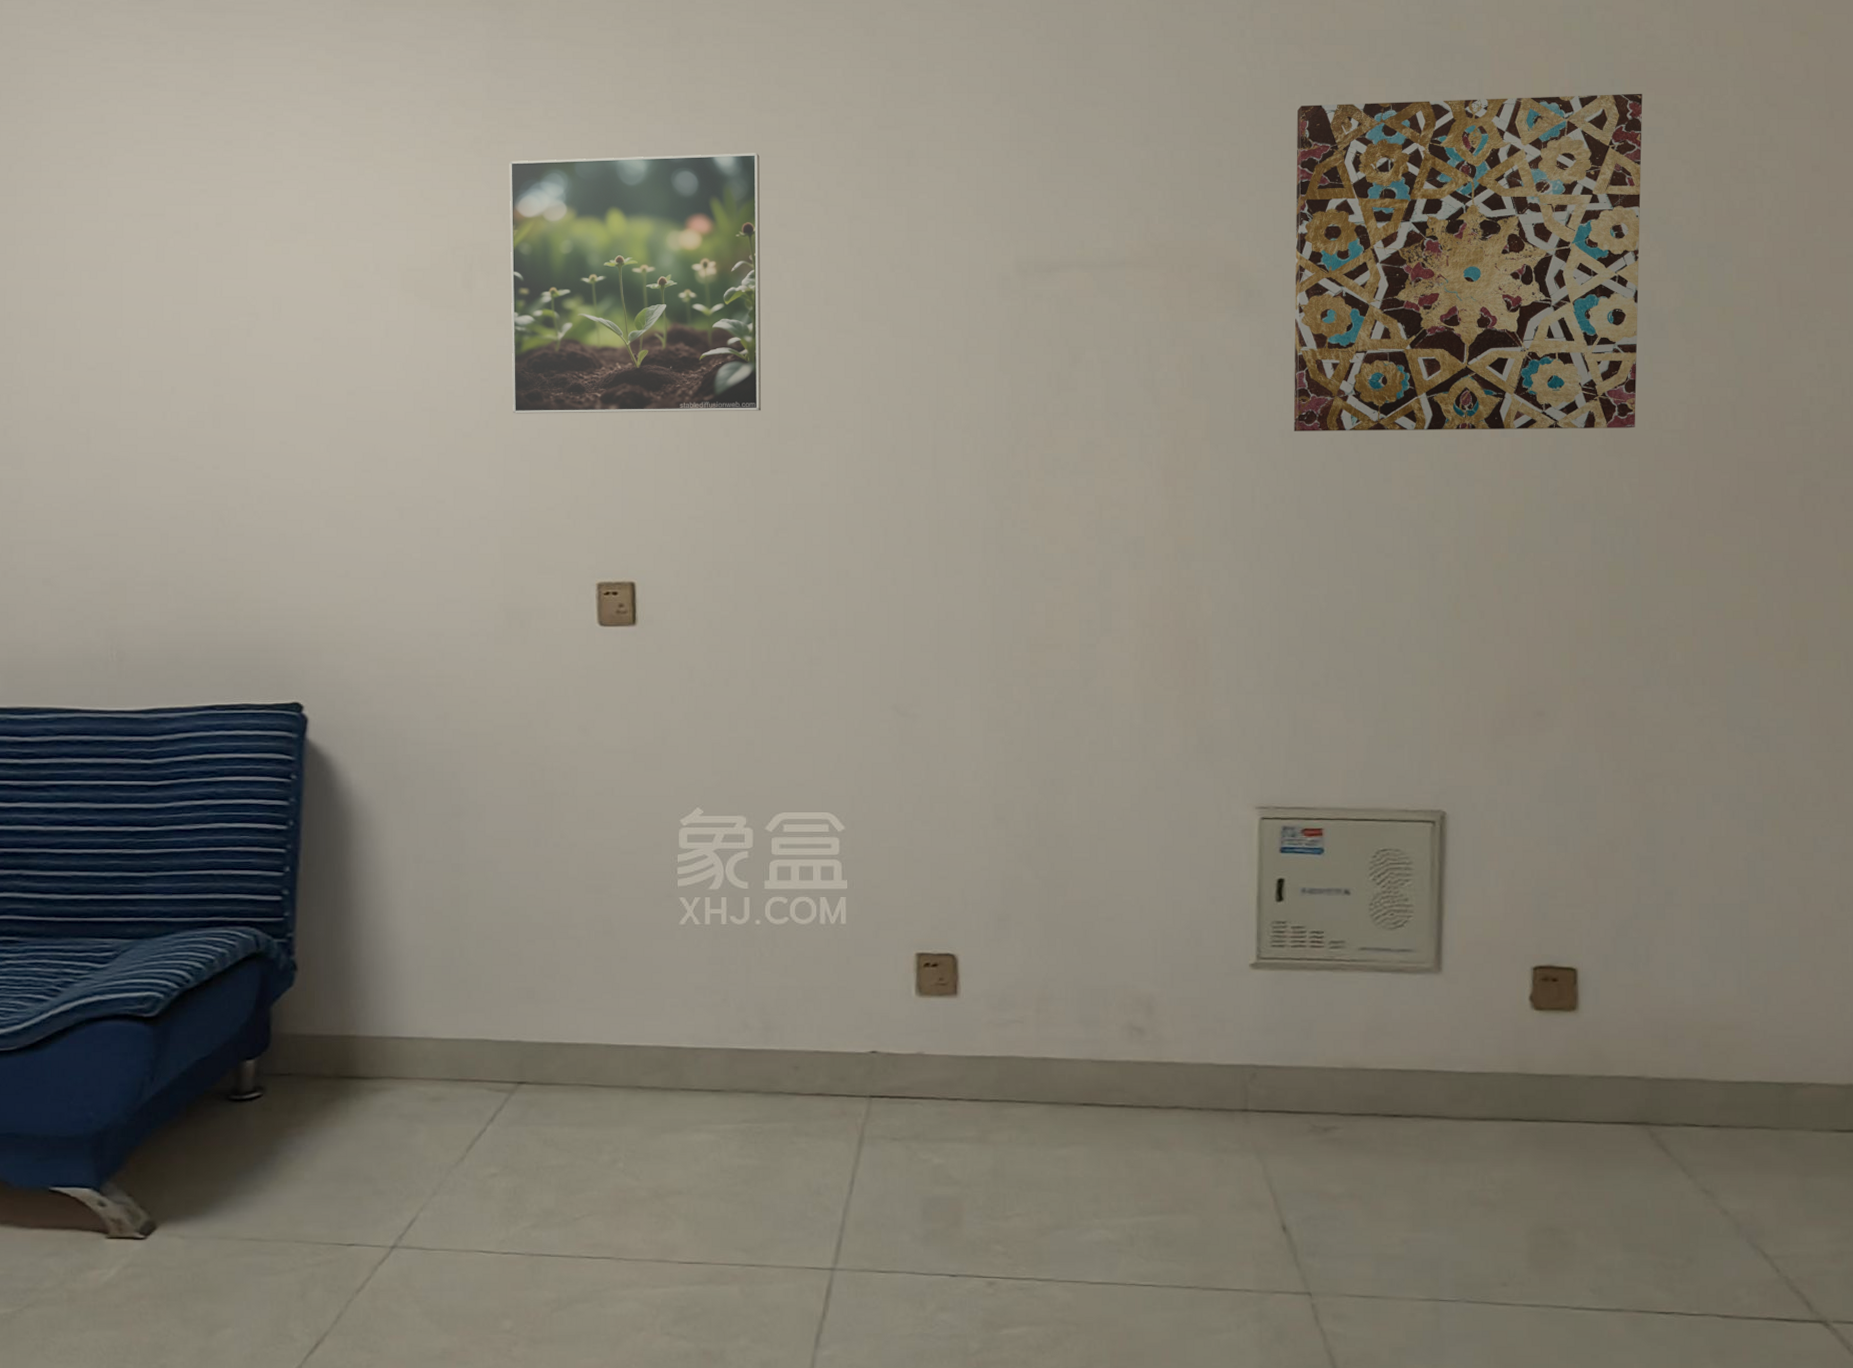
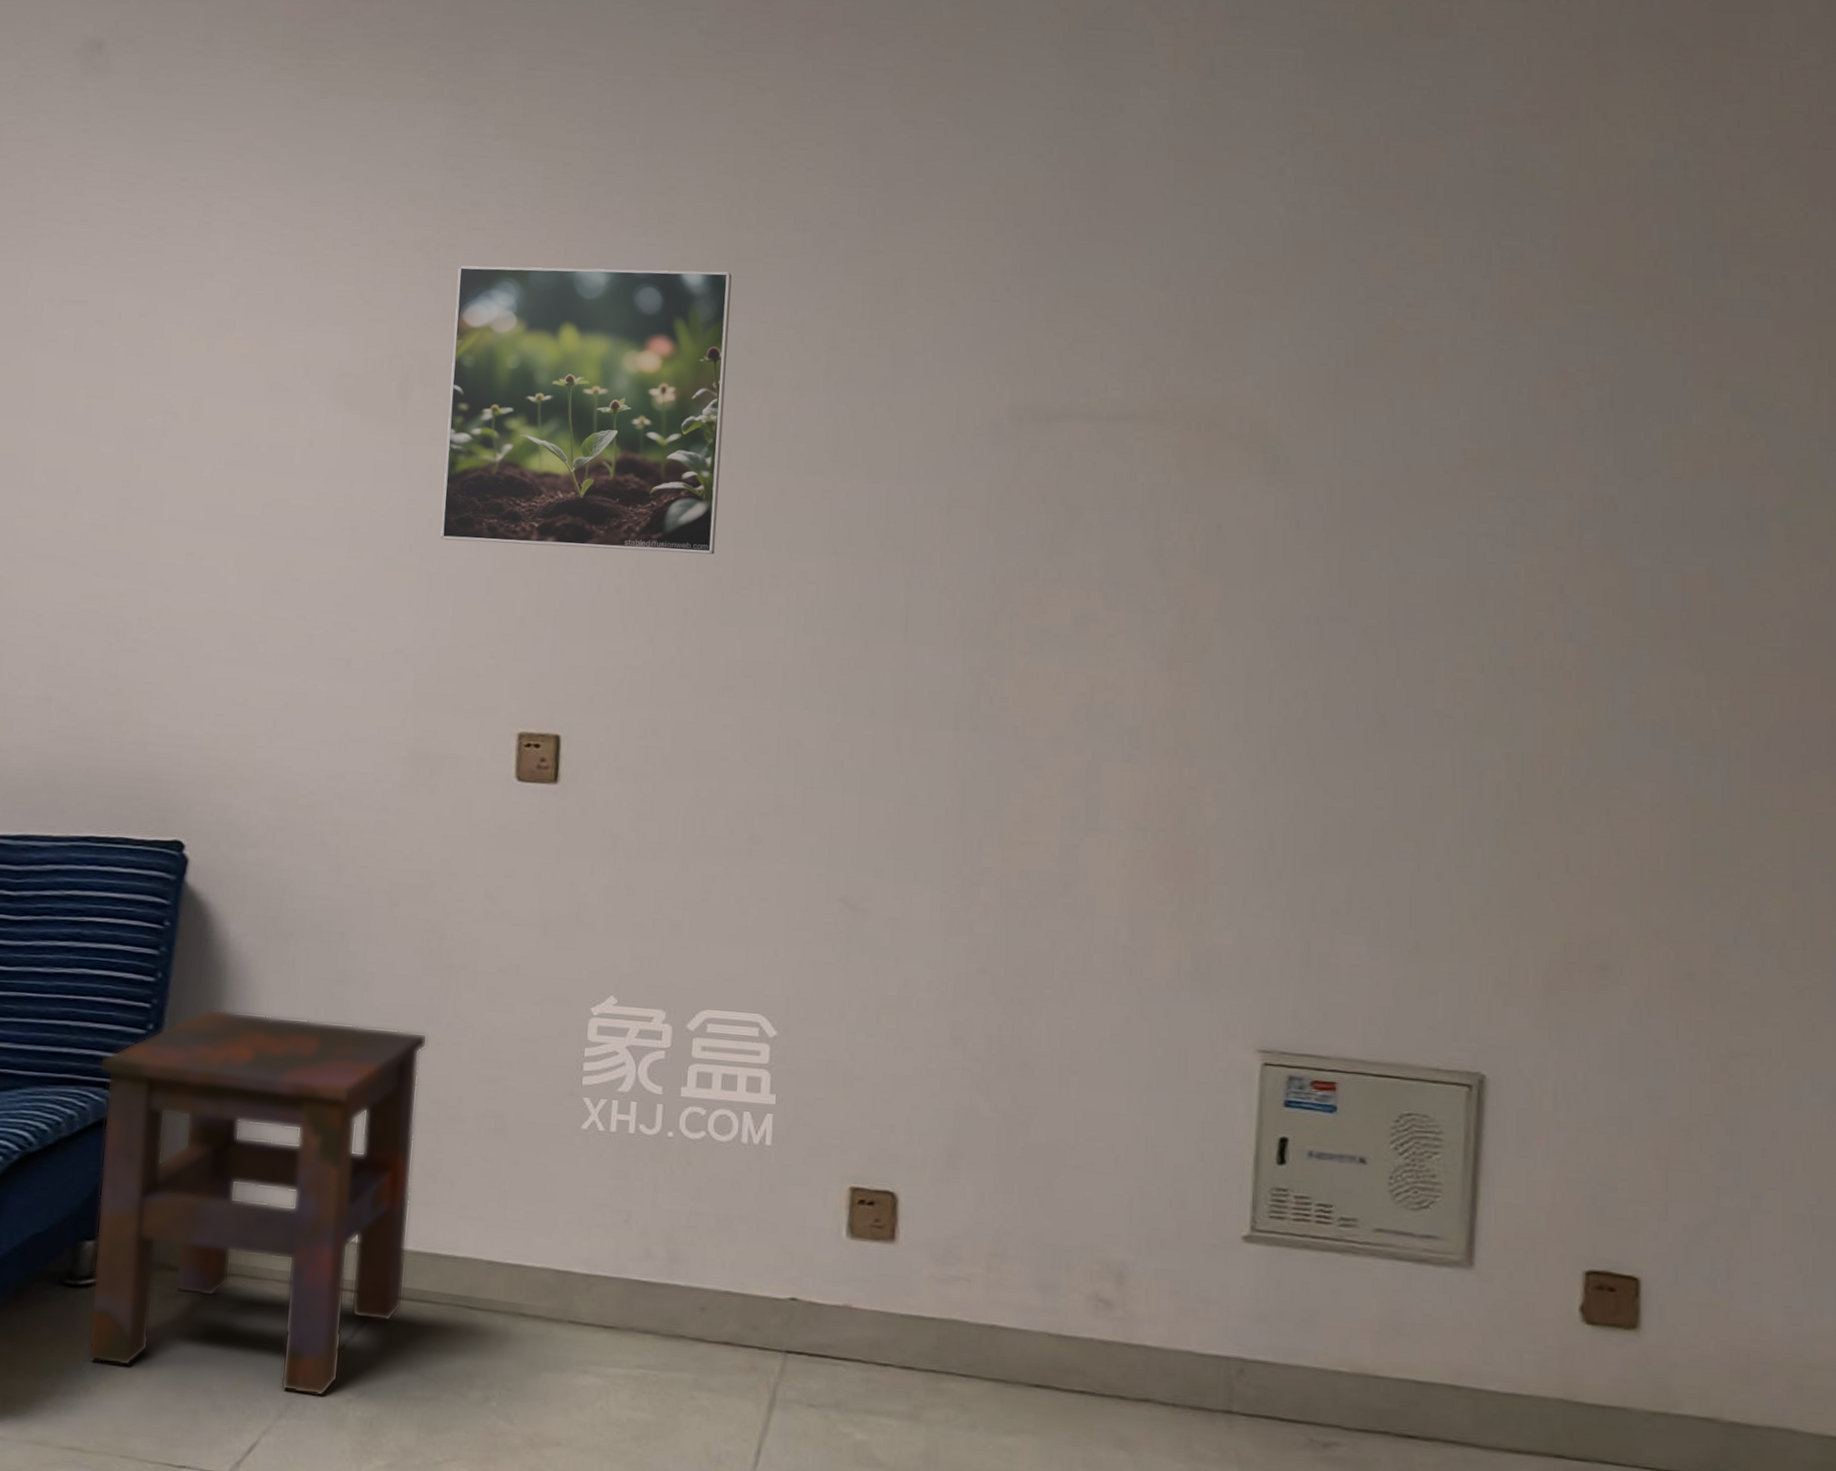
side table: none [244,849,538,1174] -> present [88,1008,428,1397]
wall art: present [1293,93,1643,431] -> none [1321,253,1746,642]

